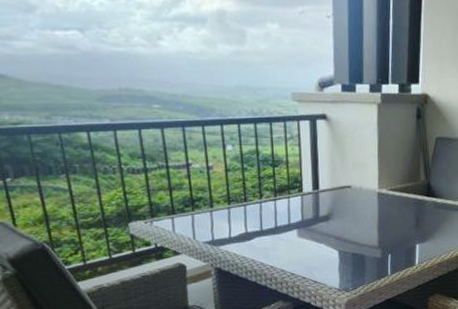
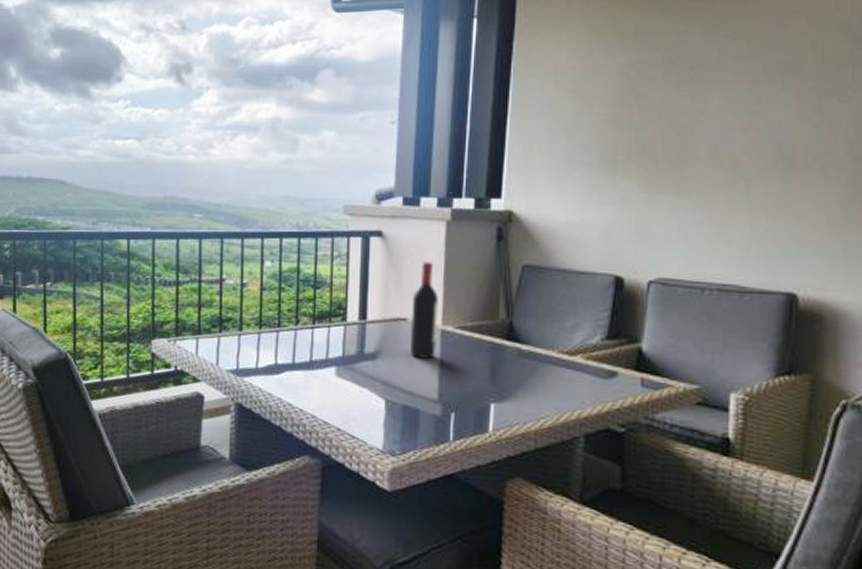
wine bottle: none [354,138,375,216] -> present [409,261,438,359]

